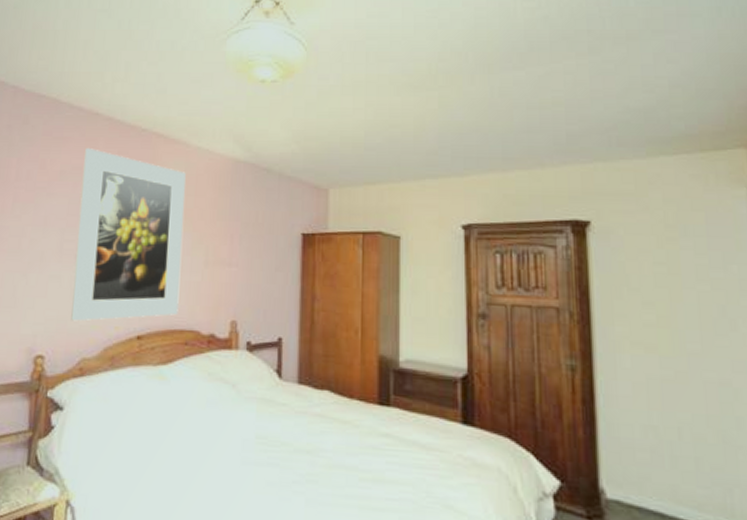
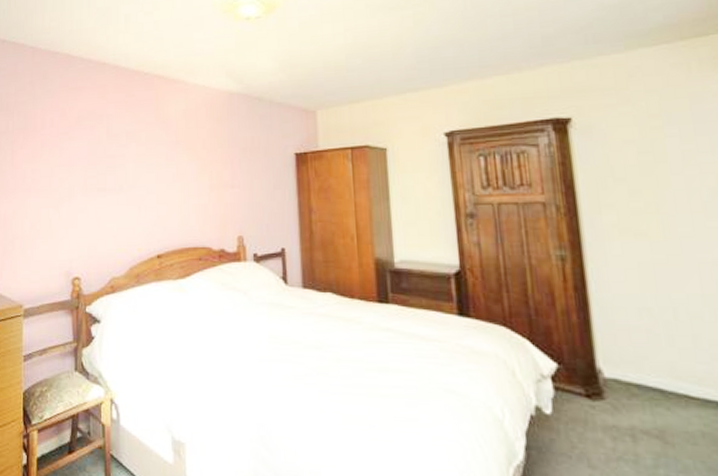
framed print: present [71,148,186,322] -> none [98,94,191,246]

